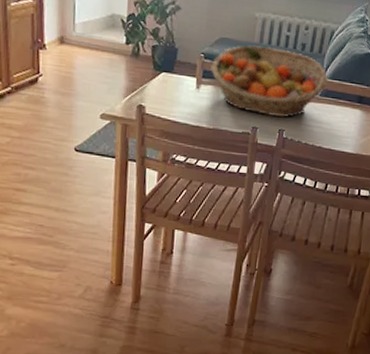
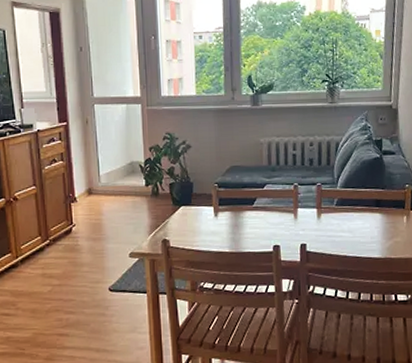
fruit basket: present [211,45,329,117] -> none [225,167,342,232]

